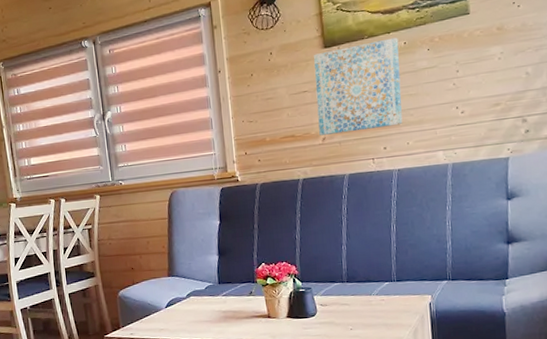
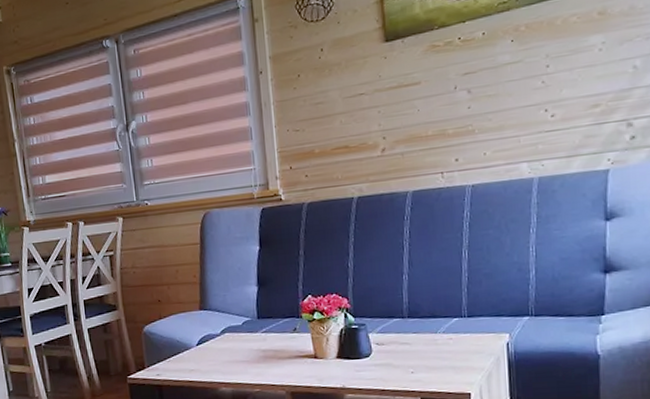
wall art: present [314,37,403,136] -> none [373,27,479,146]

